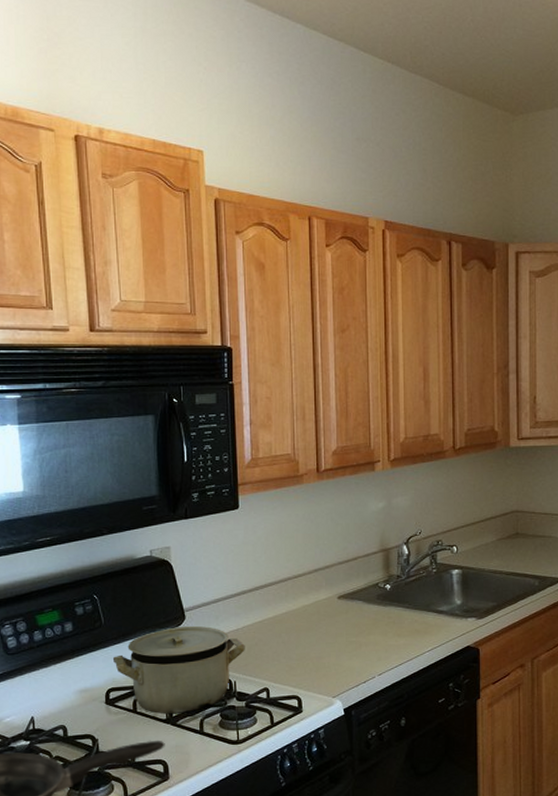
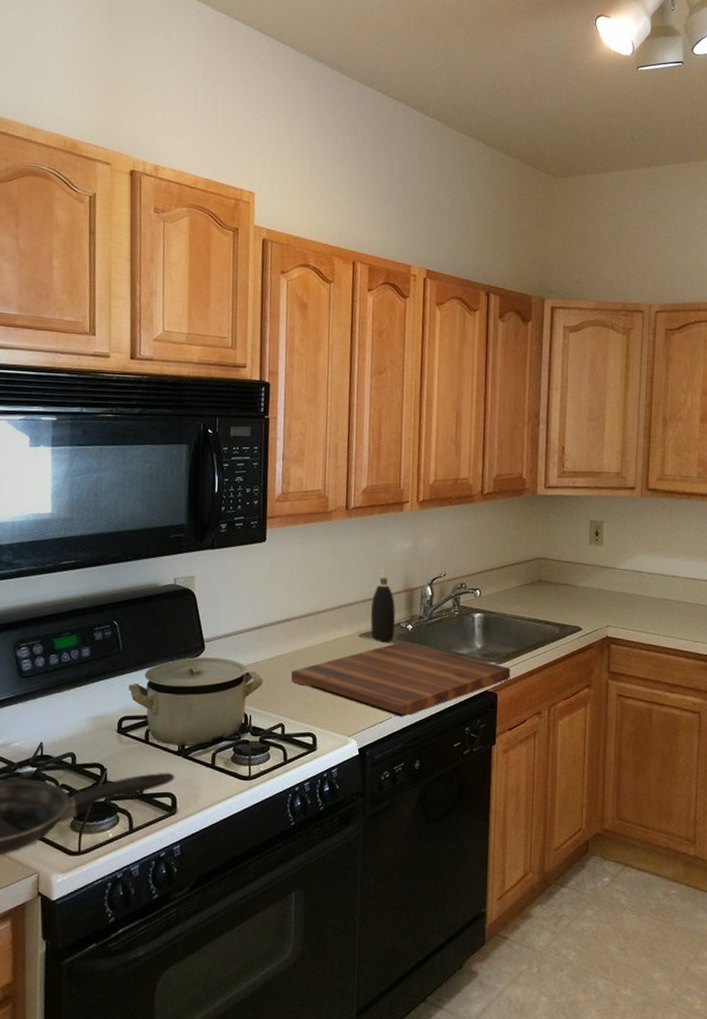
cutting board: none [273,601,492,677] -> present [291,641,511,718]
soap dispenser: none [347,530,373,602] -> present [370,569,395,642]

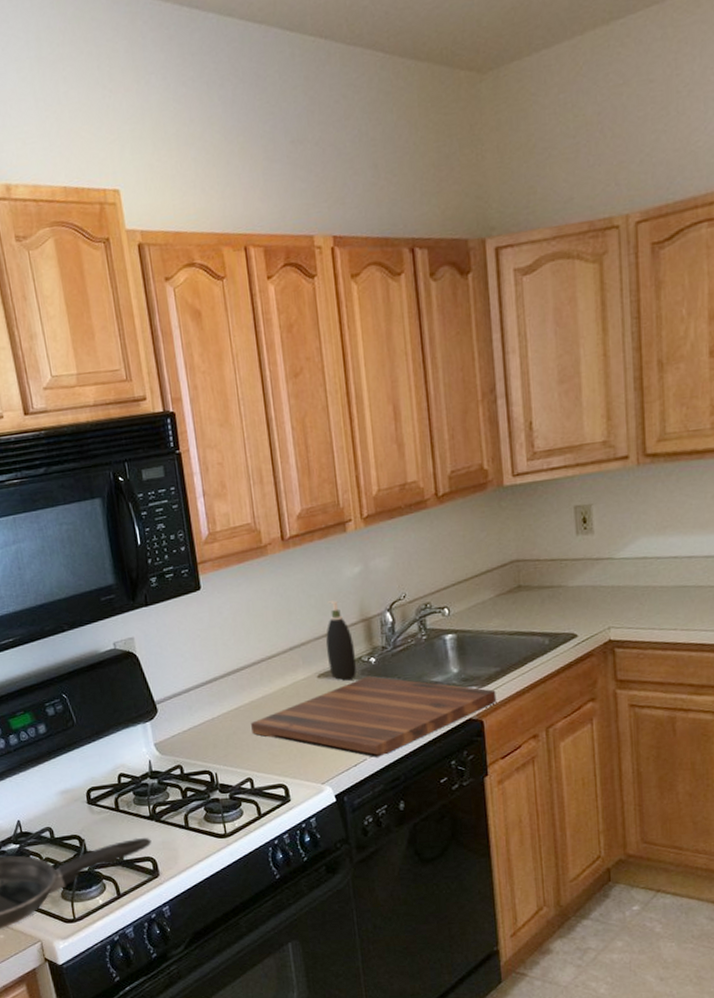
saucepan: present [128,657,263,747] -> none [89,718,223,811]

